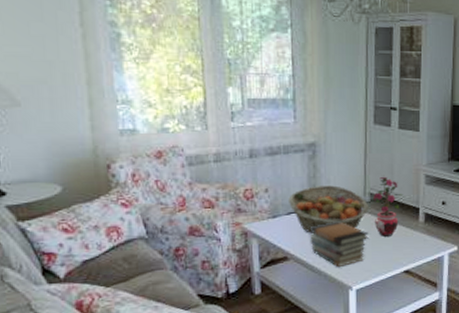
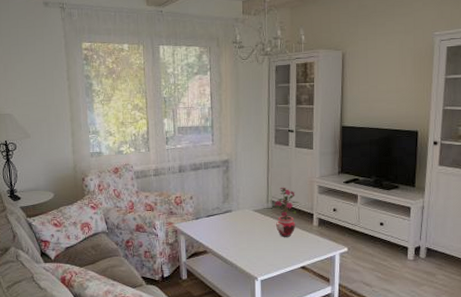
fruit basket: present [289,185,369,233] -> none [208,194,271,233]
book stack: present [310,220,369,267] -> none [224,222,271,260]

